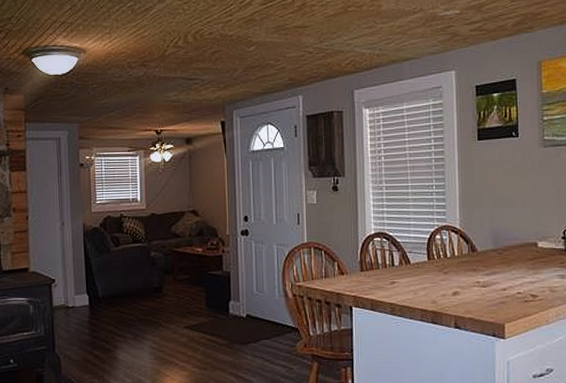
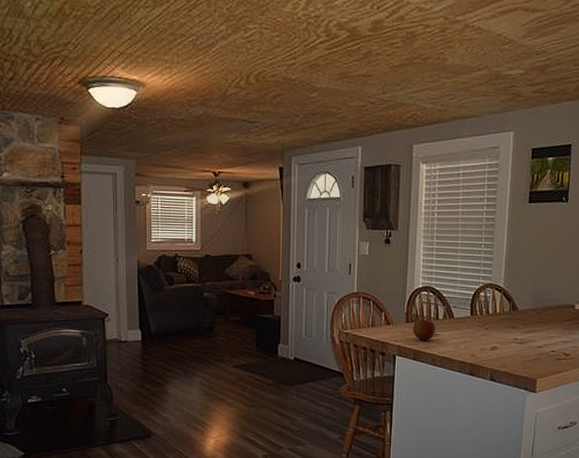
apple: none [368,267,393,289] -> present [412,320,436,340]

